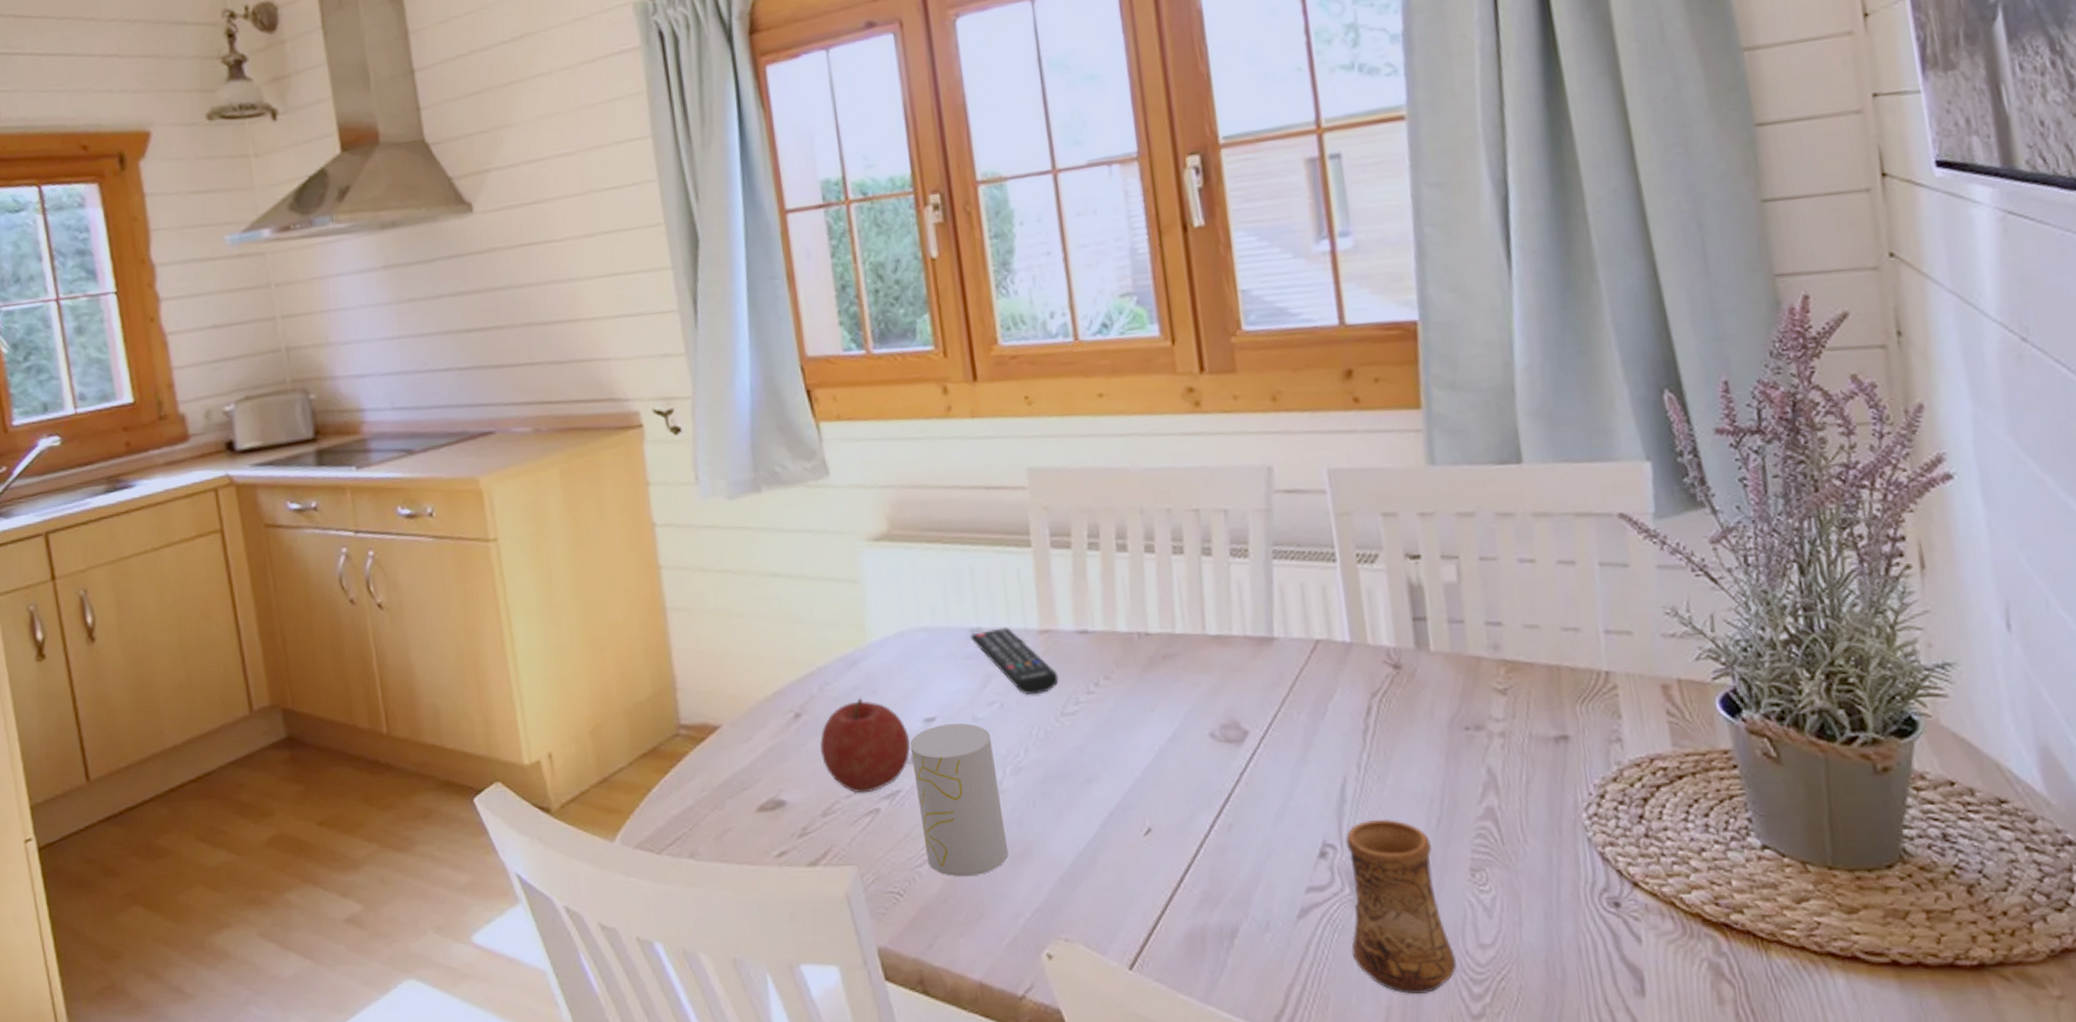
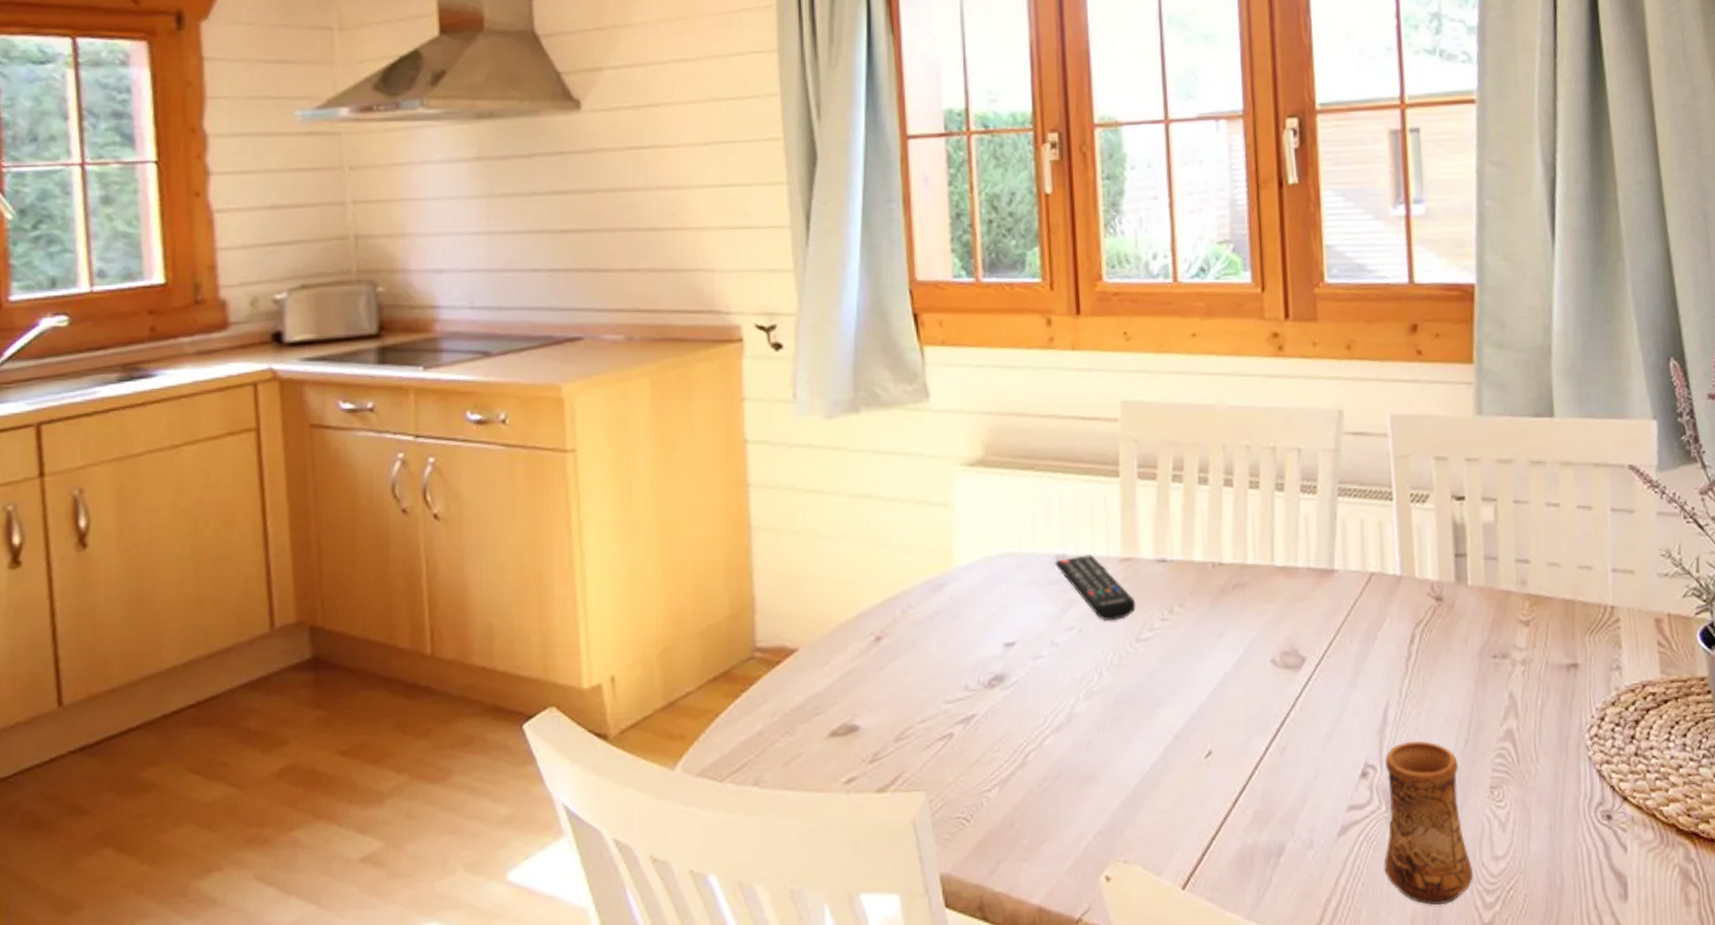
fruit: present [820,697,911,794] -> none [899,621,989,718]
cup: present [909,723,1009,877] -> none [988,647,1076,802]

